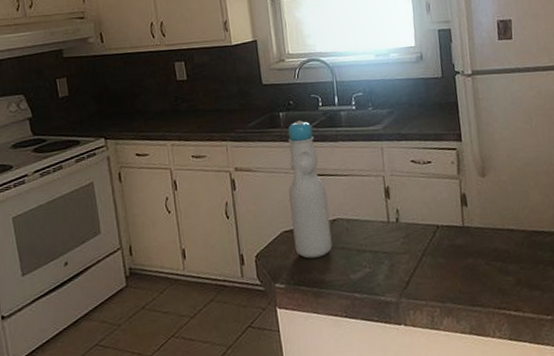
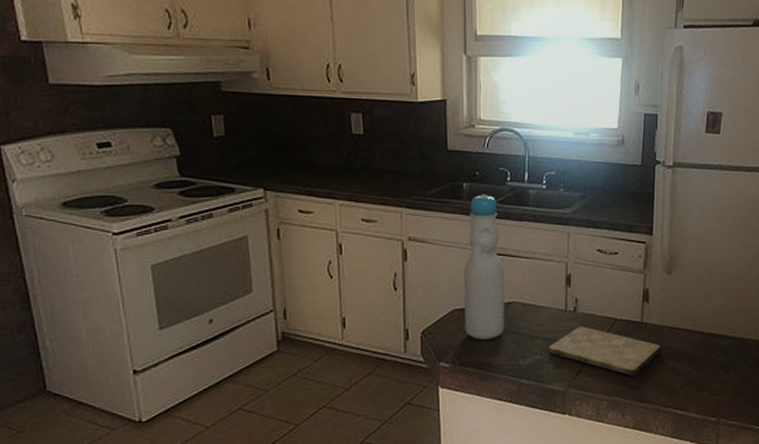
cutting board: none [375,235,487,281] -> present [548,326,661,376]

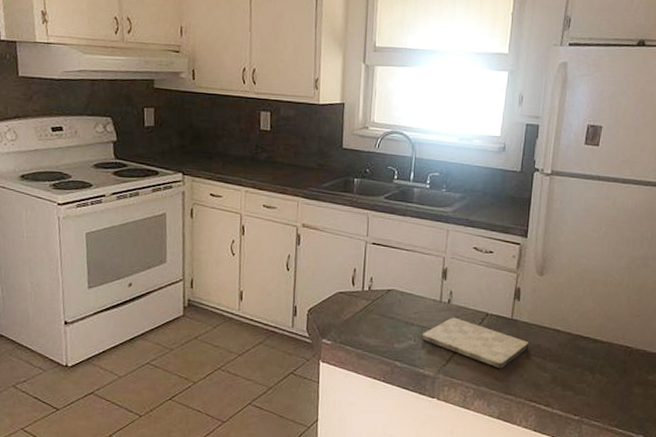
bottle: present [465,194,505,340] -> none [347,189,387,322]

